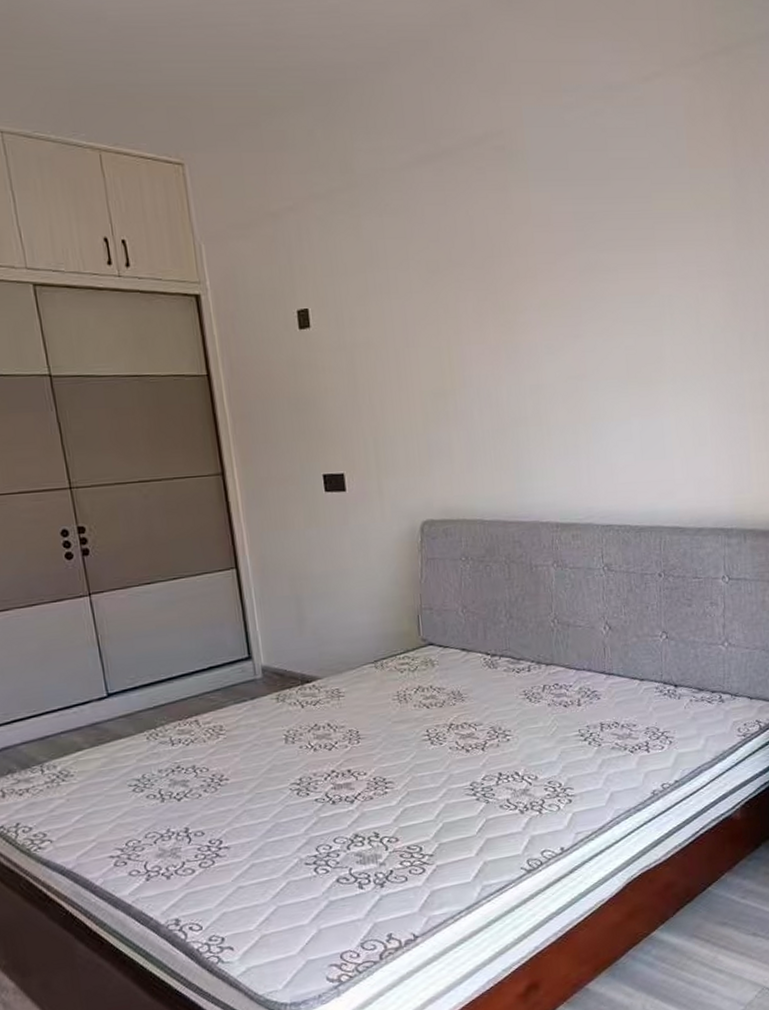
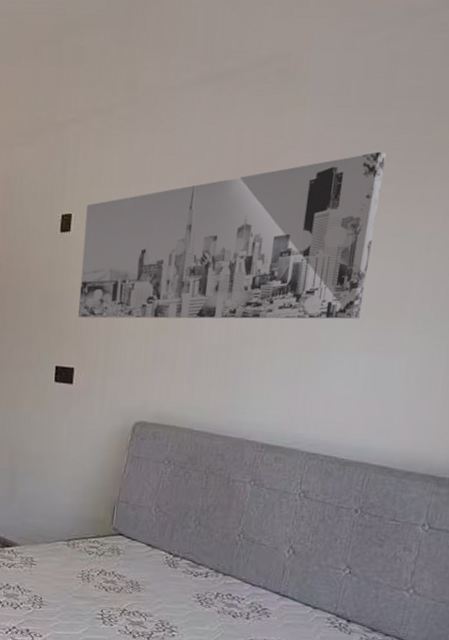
wall art: none [323,221,623,419] -> present [78,151,386,320]

